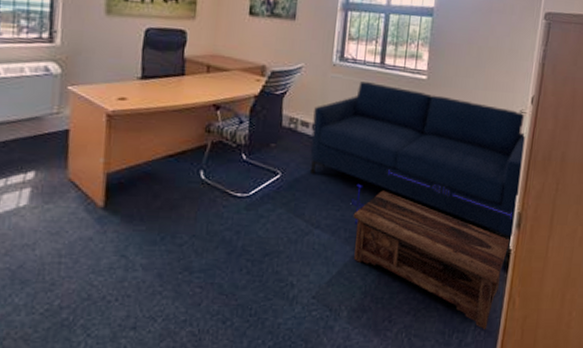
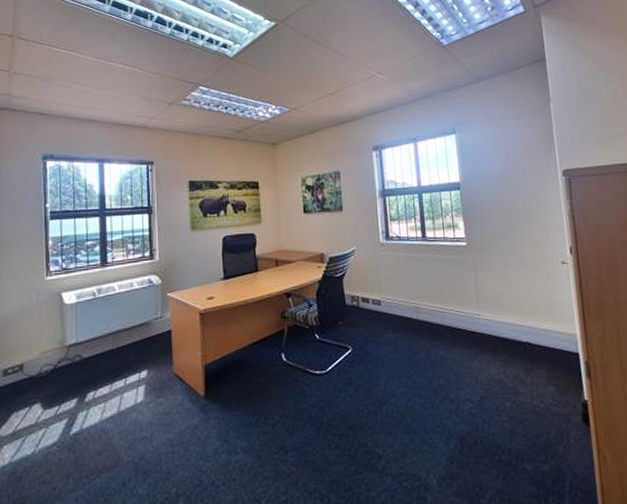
sofa: present [310,81,527,255] -> none [371,255,587,407]
coffee table: present [351,169,512,330] -> none [420,333,585,490]

